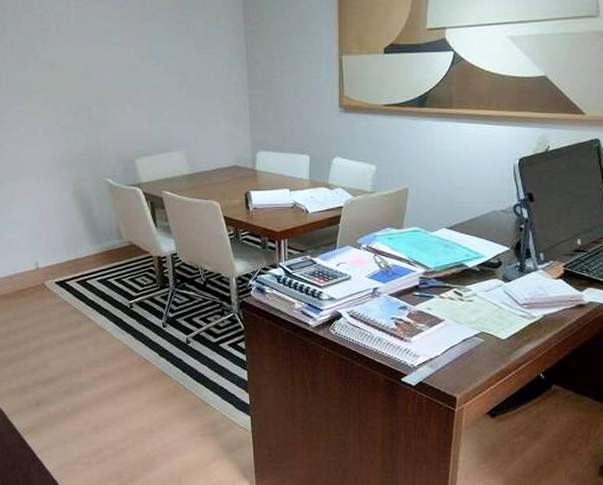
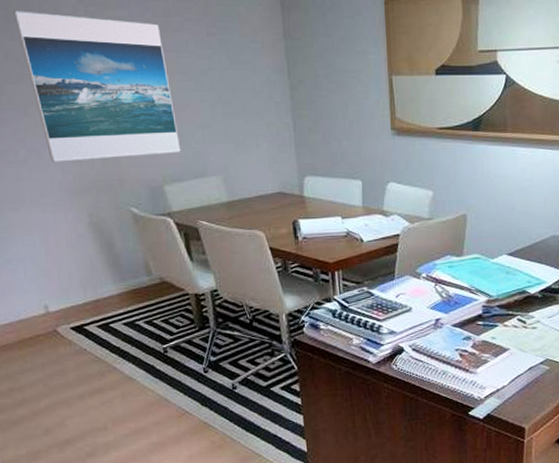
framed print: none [19,7,151,139] -> present [13,11,181,162]

